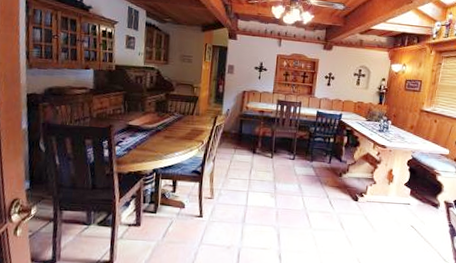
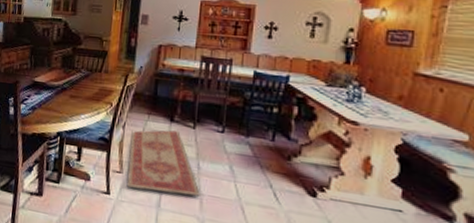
rug: none [217,160,276,211] -> present [126,129,200,197]

